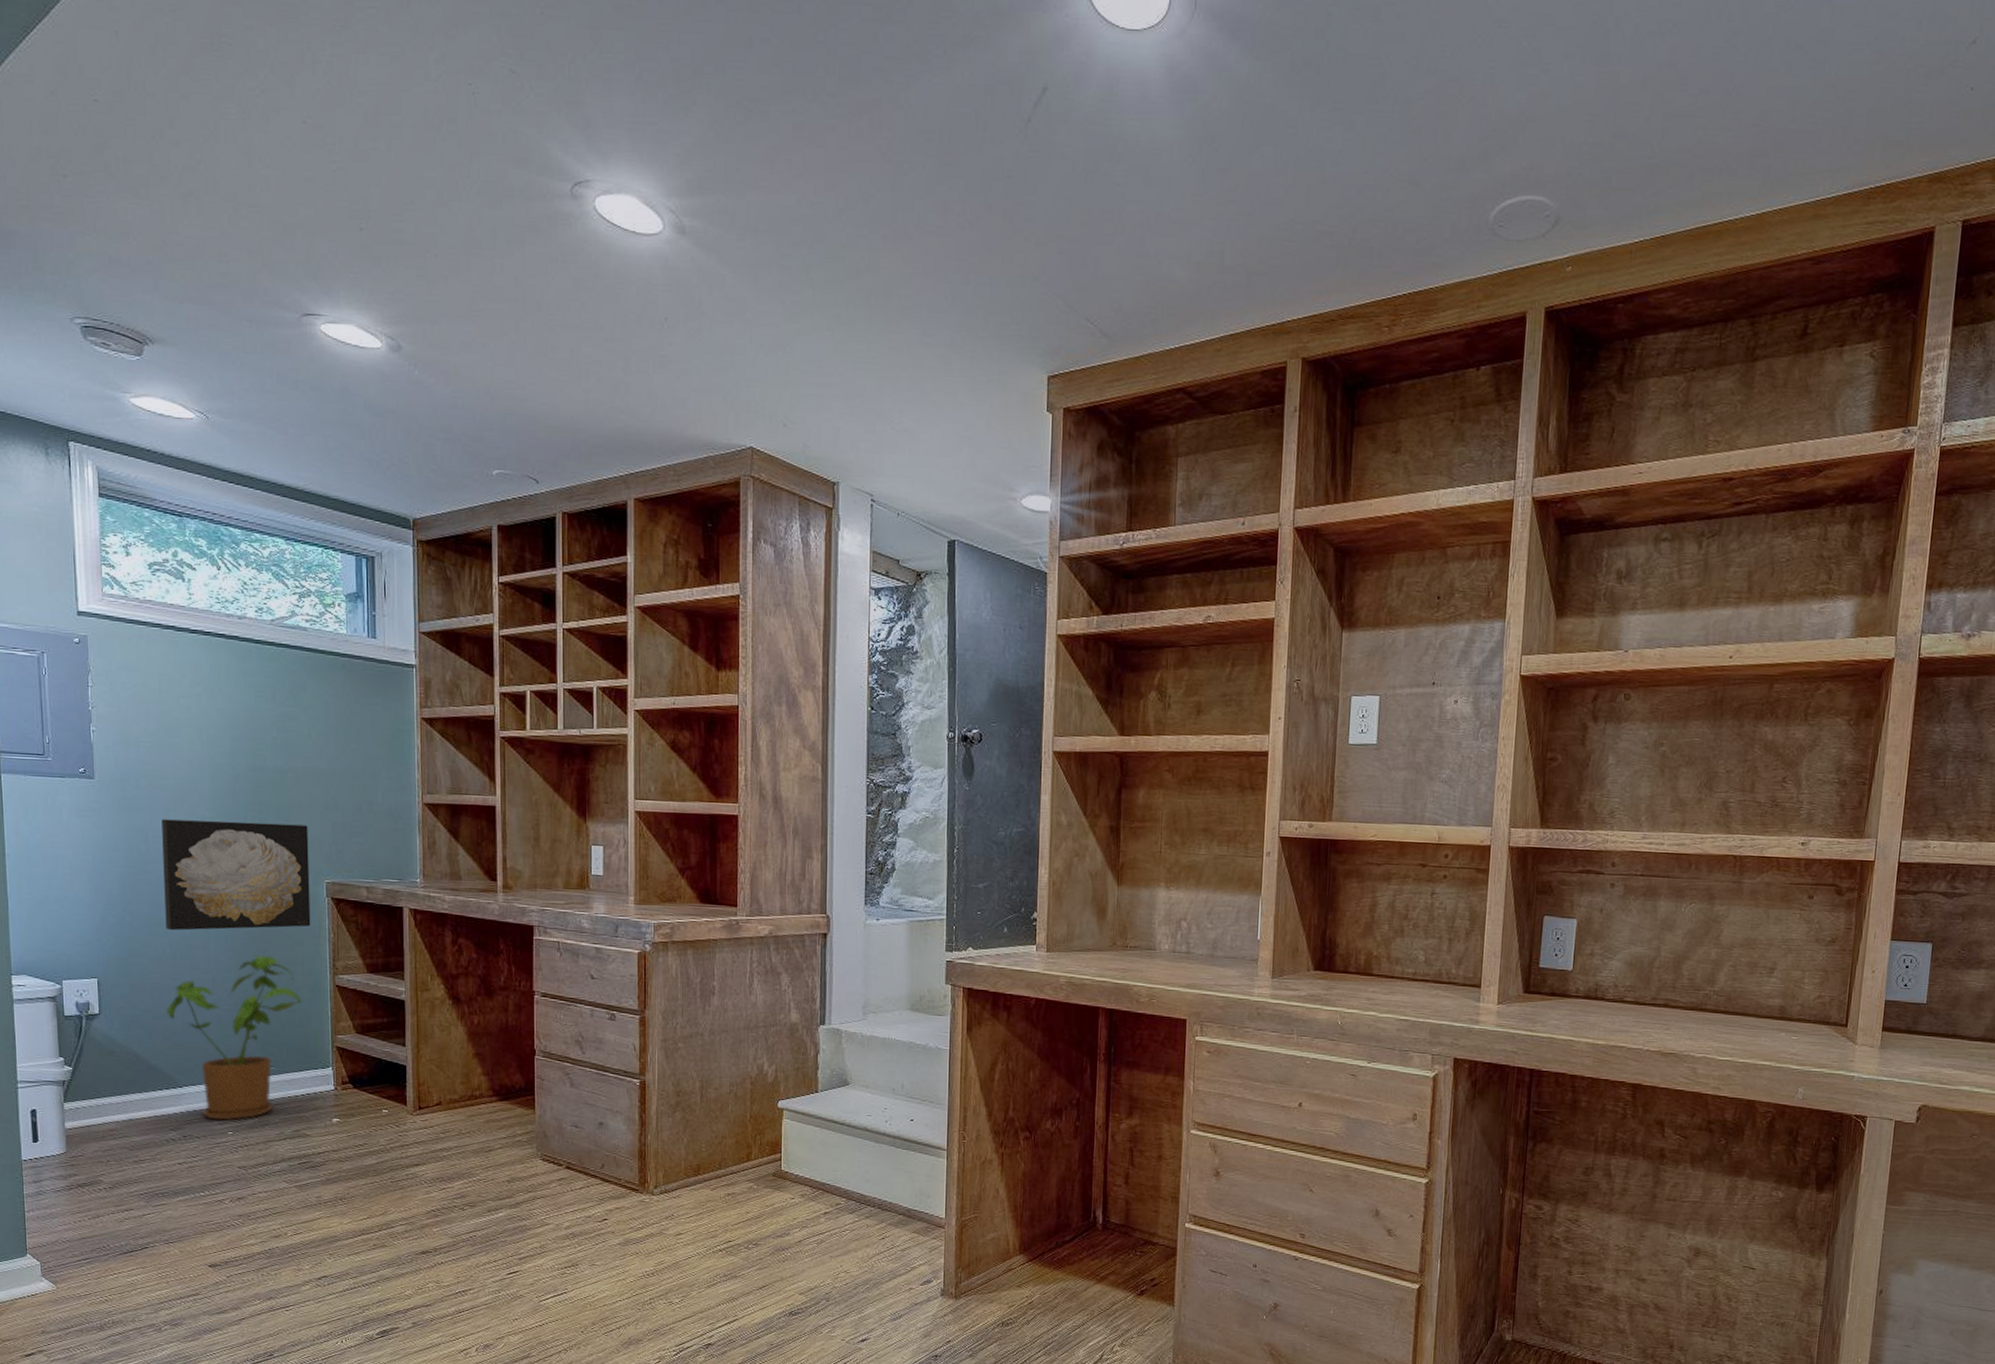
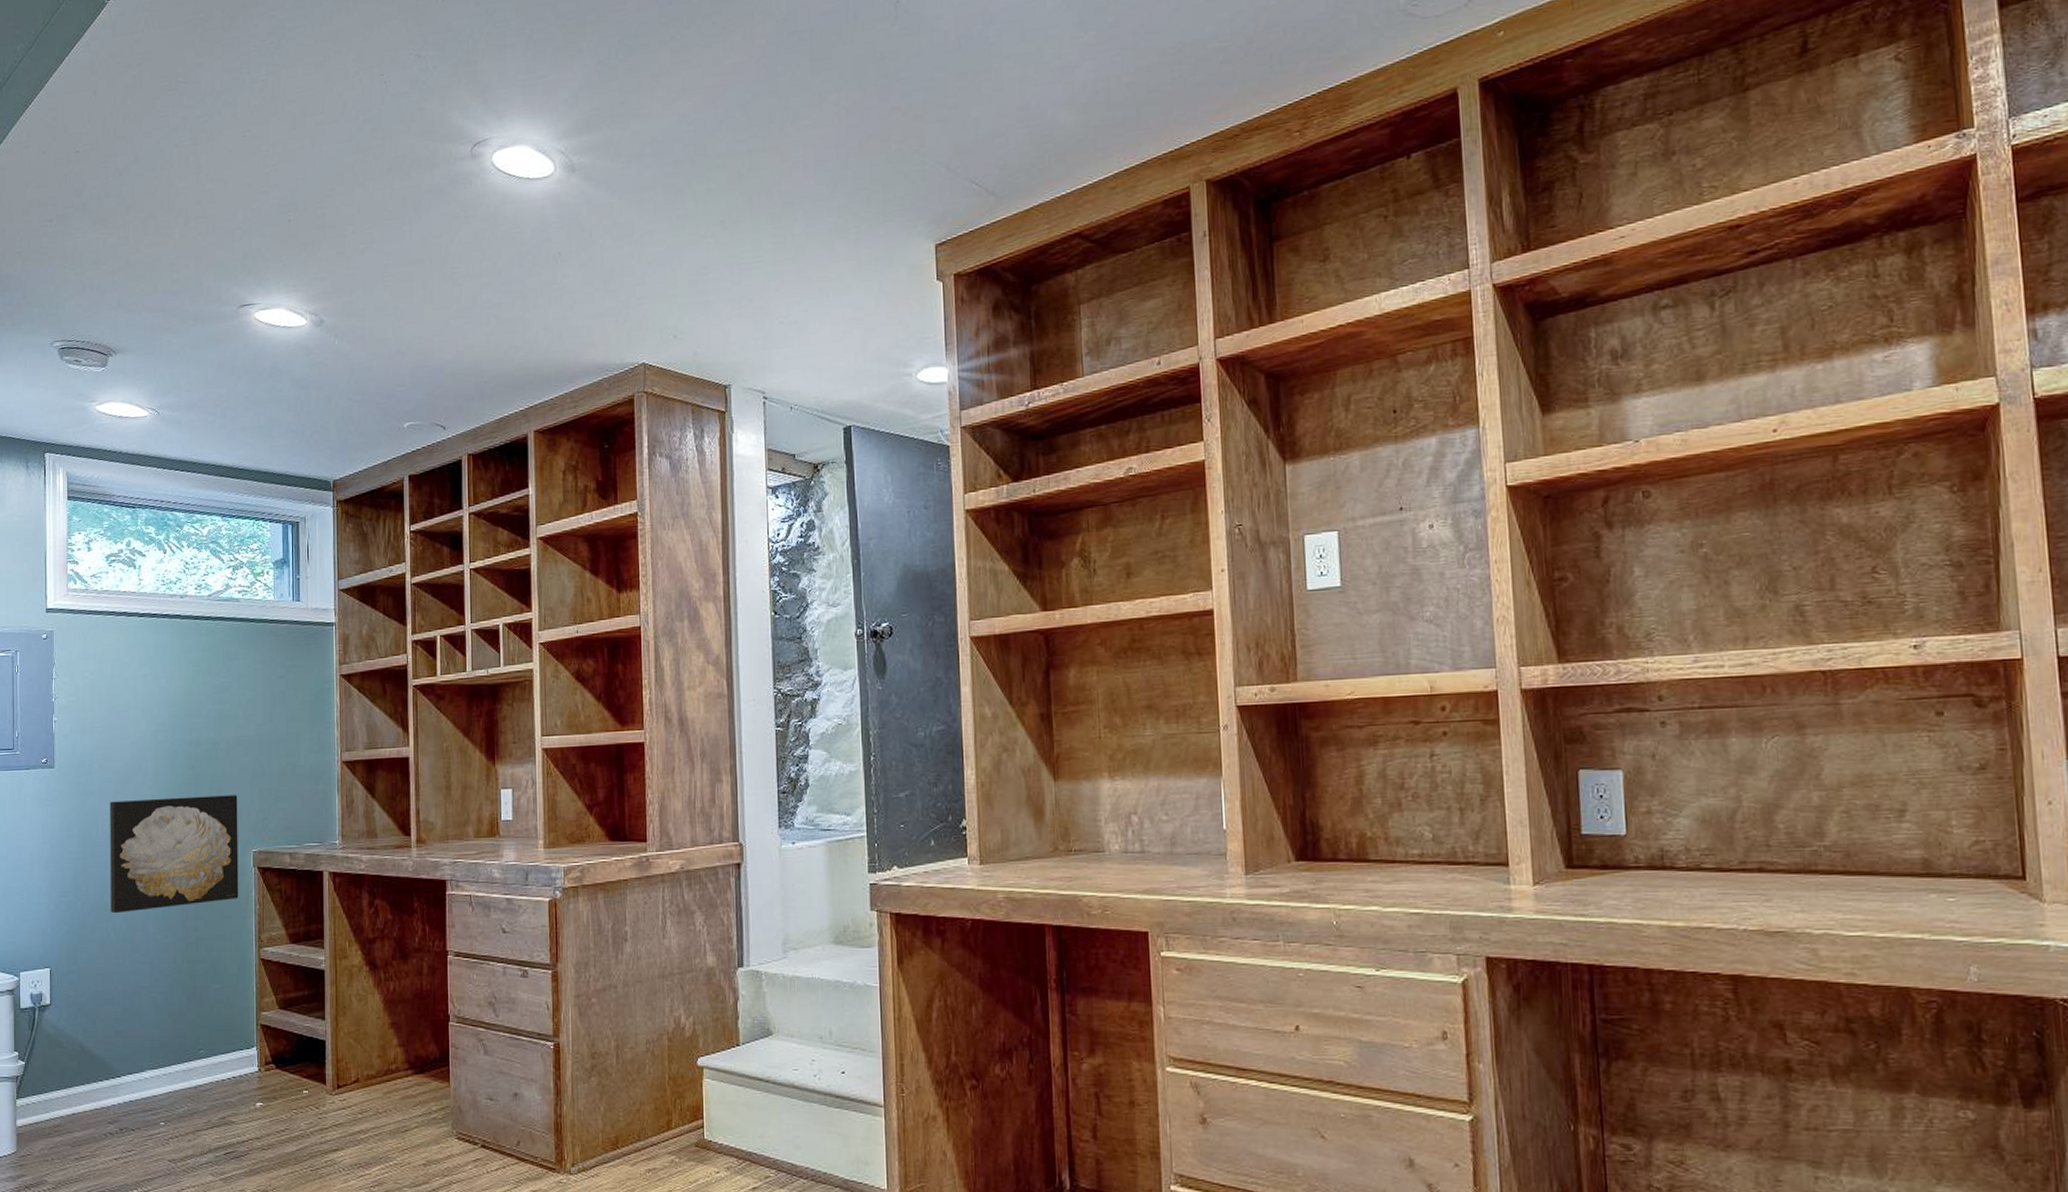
house plant: present [165,955,303,1120] -> none [108,932,230,1110]

